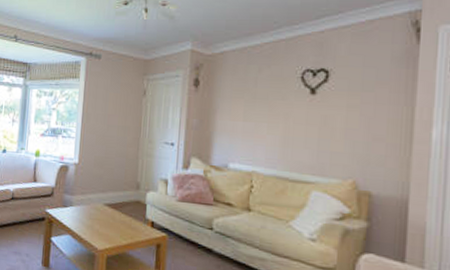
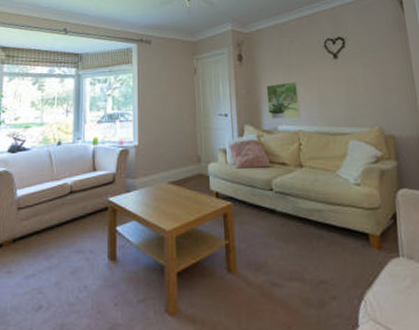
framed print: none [219,115,260,158] -> present [266,81,301,119]

